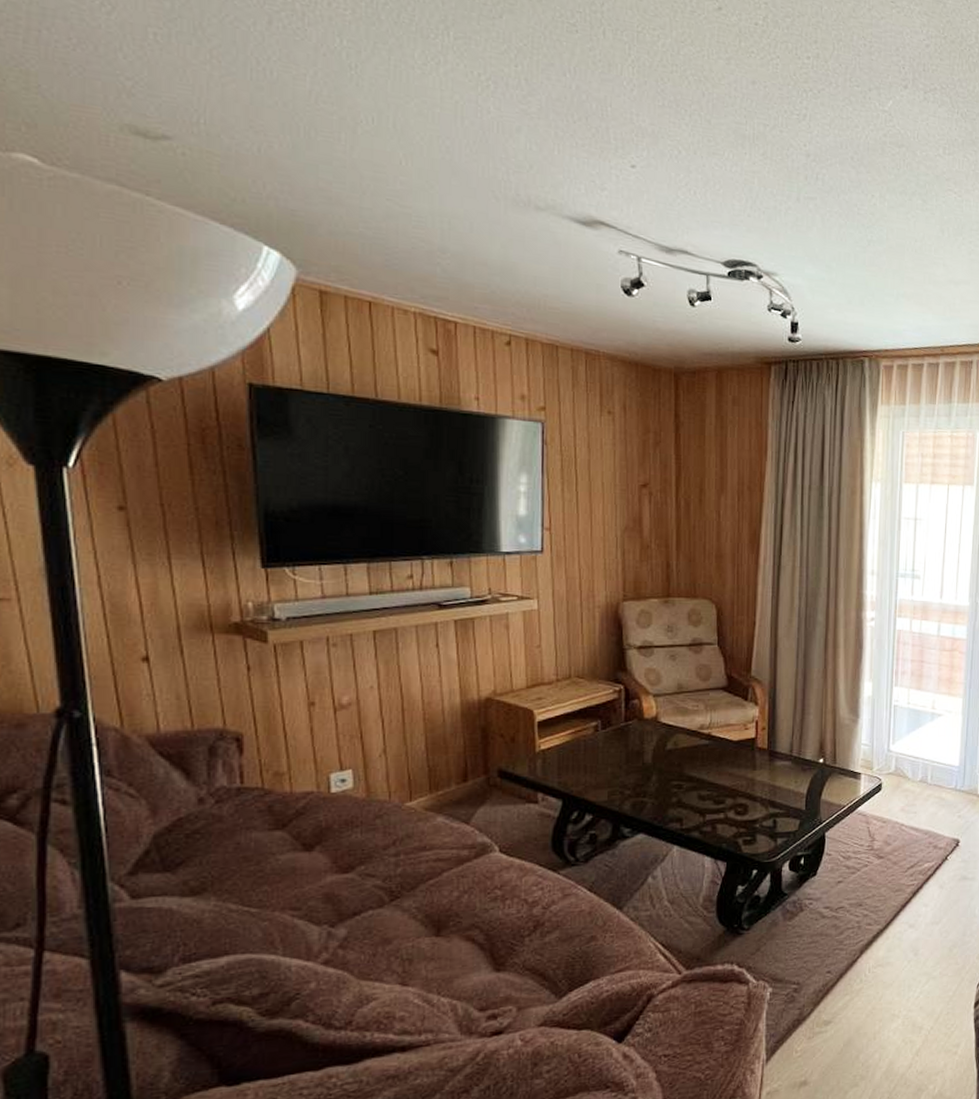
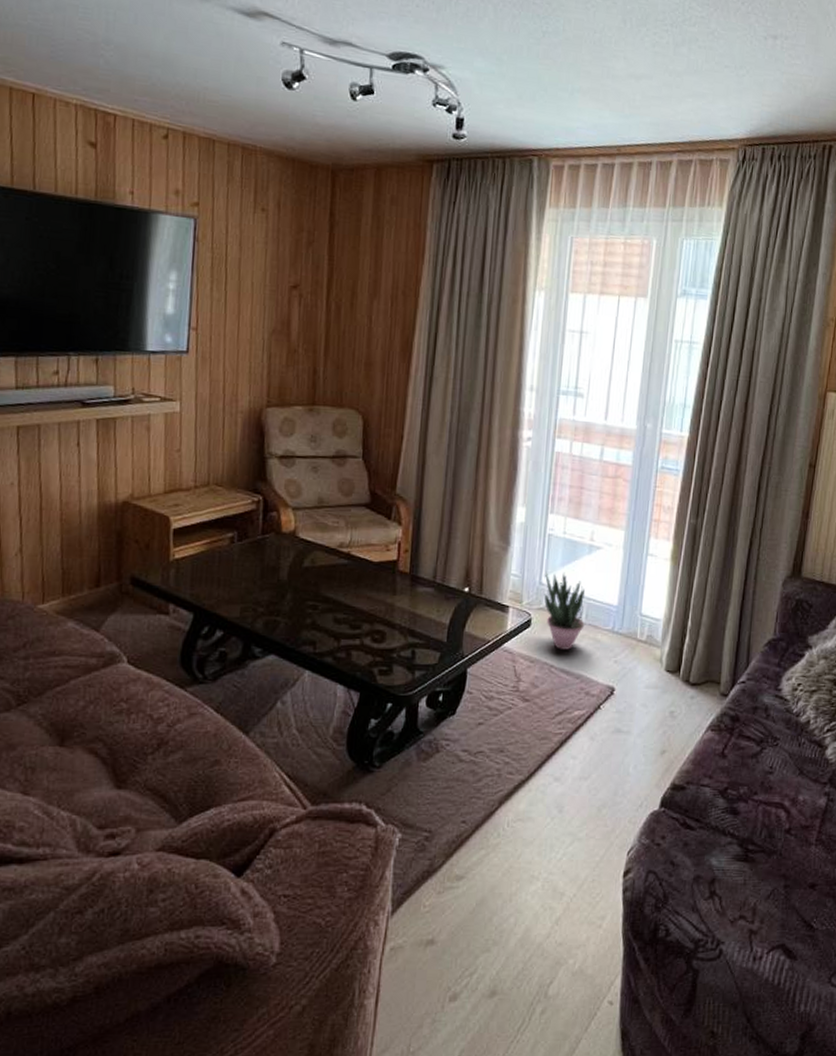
potted plant: none [892,739,930,809] -> present [544,571,585,650]

